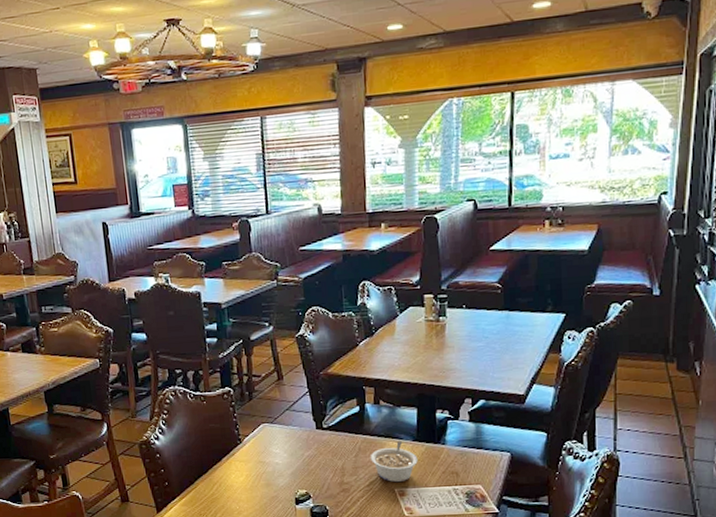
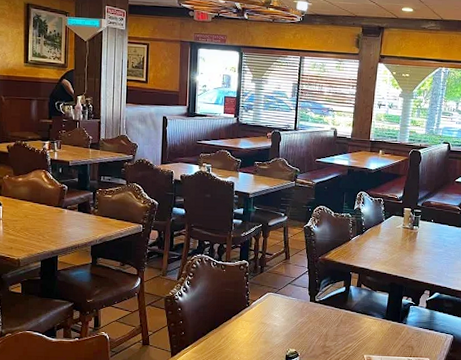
legume: present [370,441,418,483] -> none [348,318,385,350]

